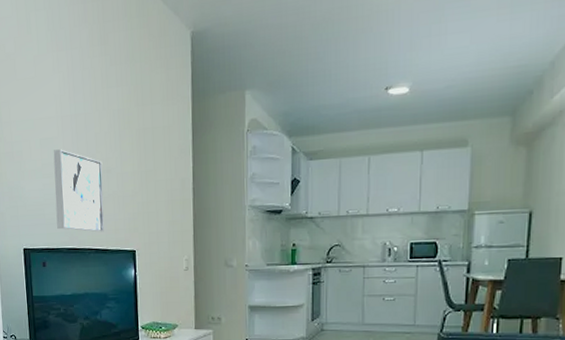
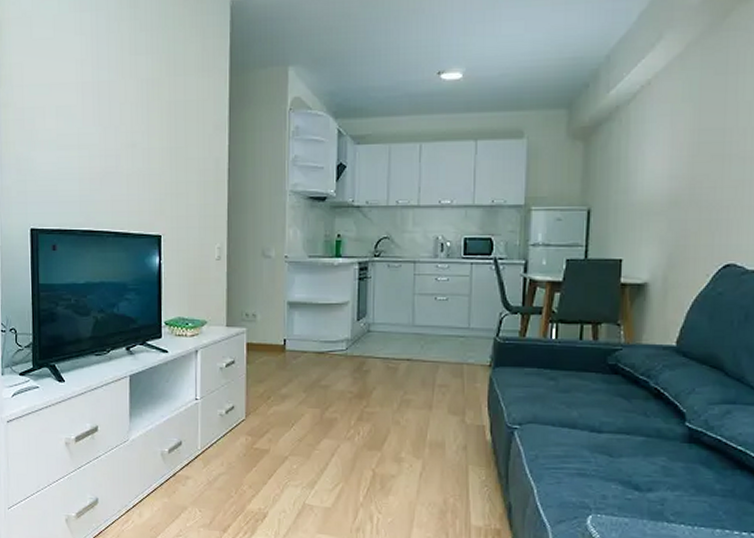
wall art: present [53,149,104,233] -> none [70,119,127,214]

